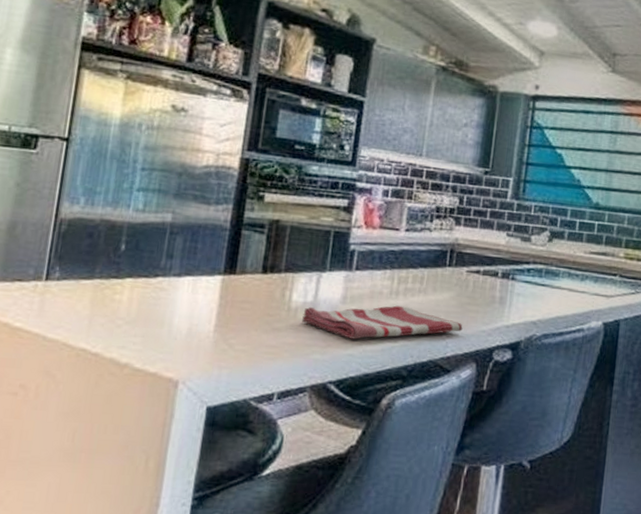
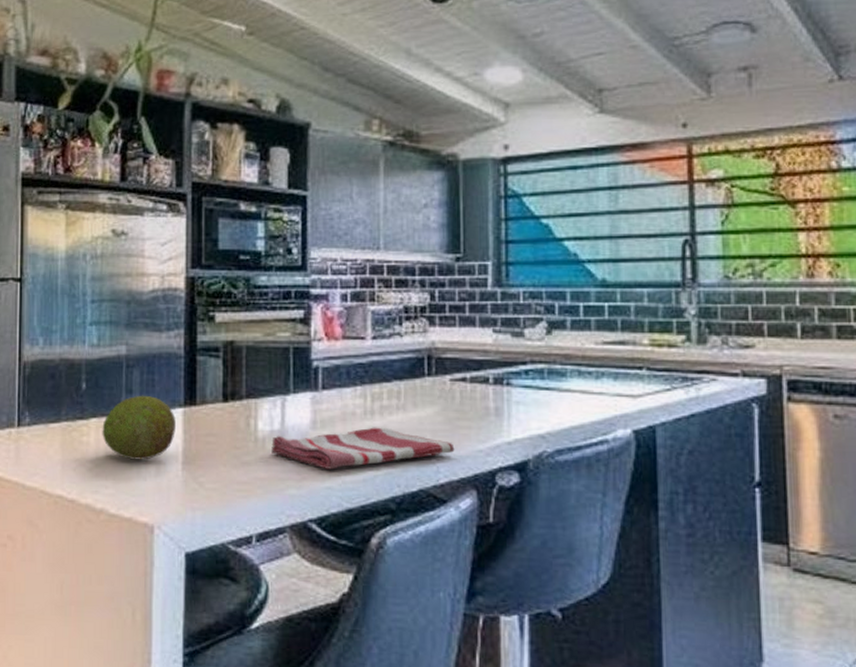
fruit: none [136,260,214,321] -> present [102,395,176,460]

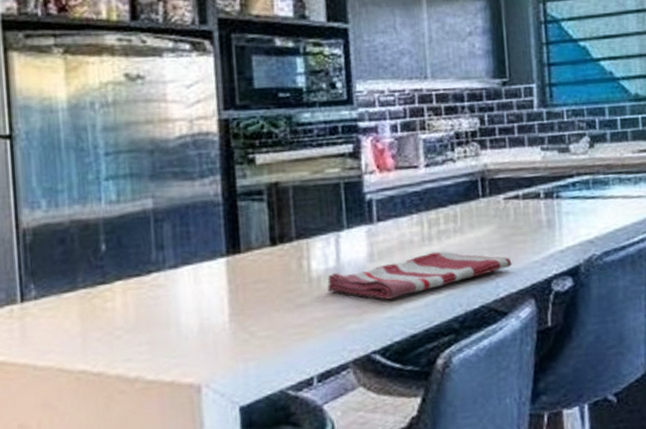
fruit: present [102,395,176,460] -> none [130,249,219,320]

